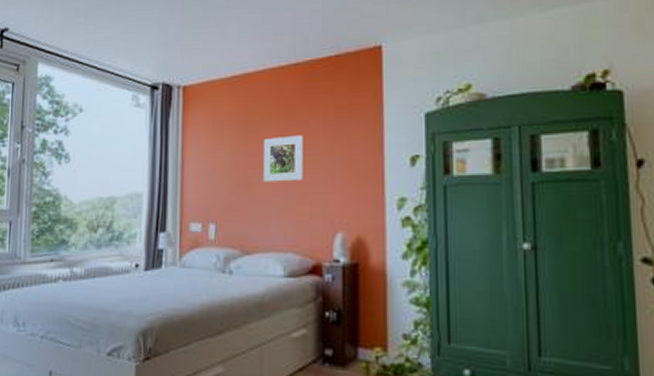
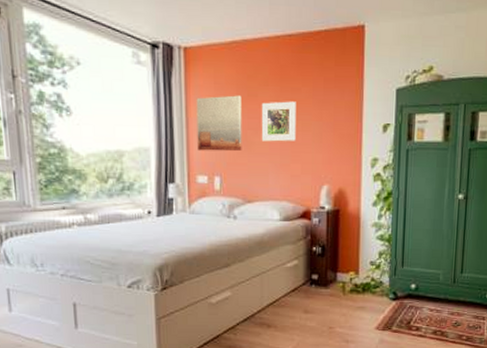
wall art: none [192,132,242,195] -> present [196,95,242,152]

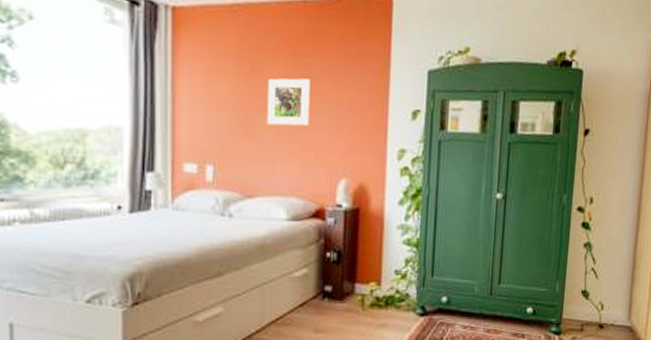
wall art: present [196,95,242,152] -> none [185,67,243,135]

